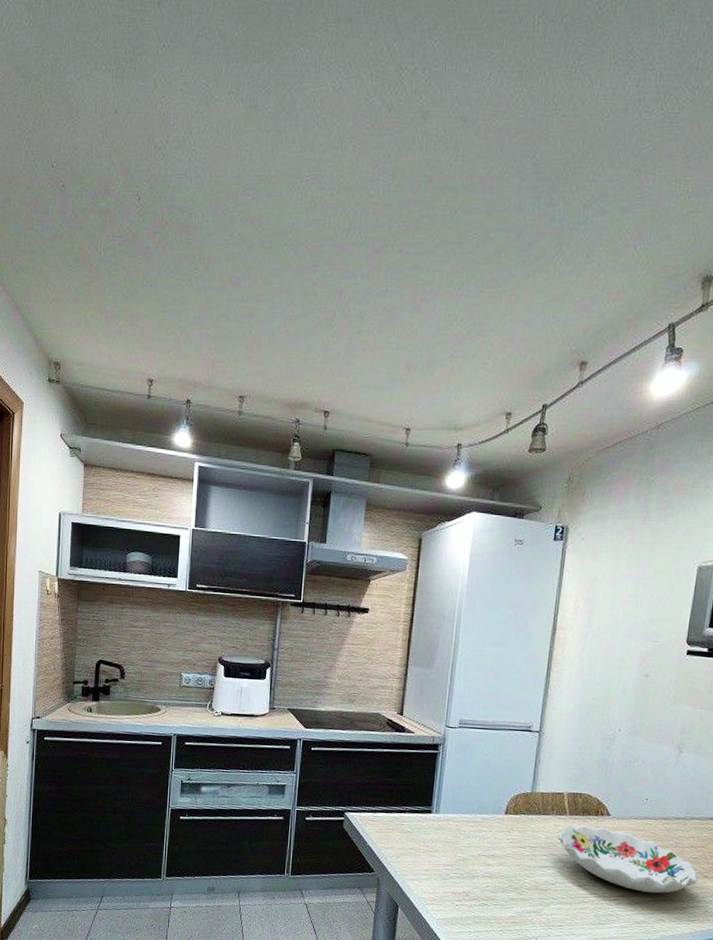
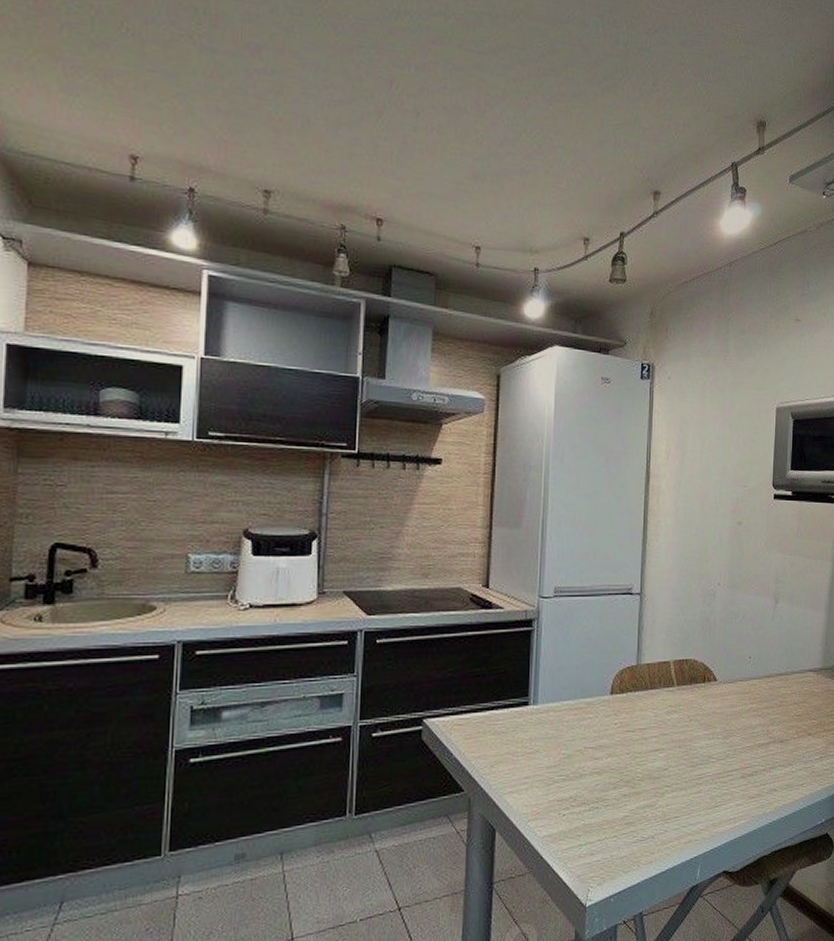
decorative bowl: present [557,824,698,894] -> none [667,694,803,762]

